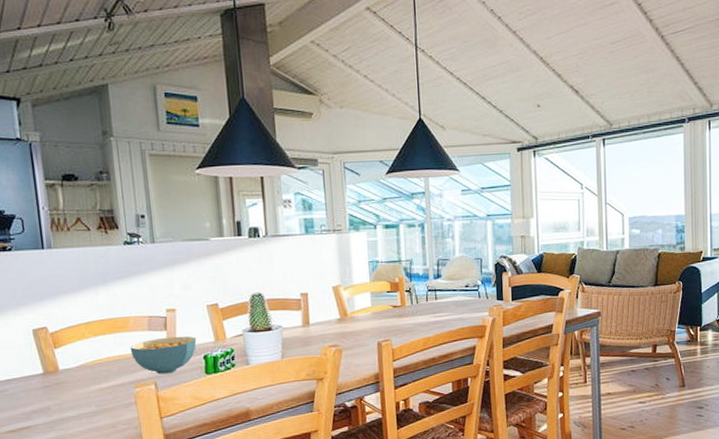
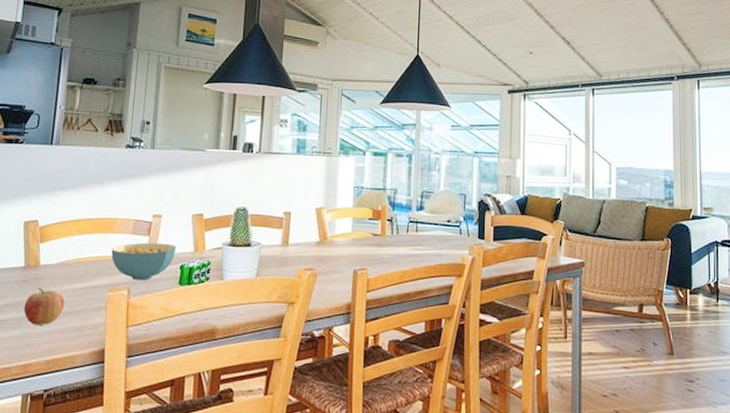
fruit: none [52,392,94,427] -> present [23,288,66,325]

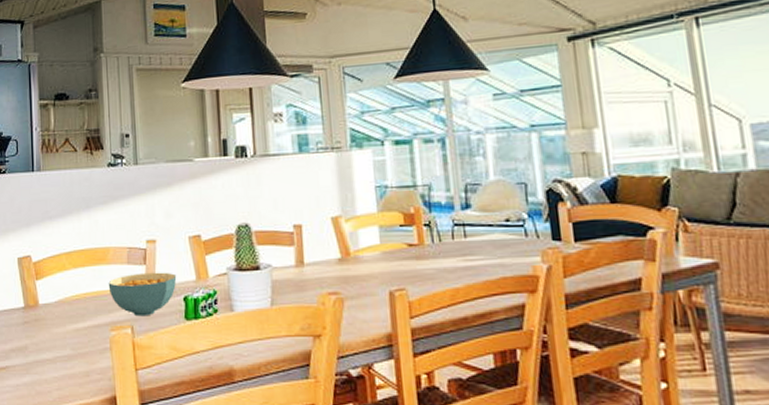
fruit: present [23,288,66,325] -> none [29,330,70,370]

